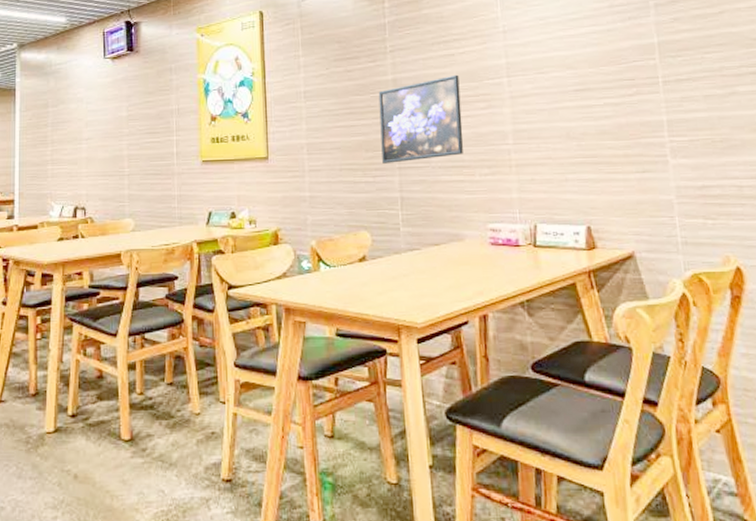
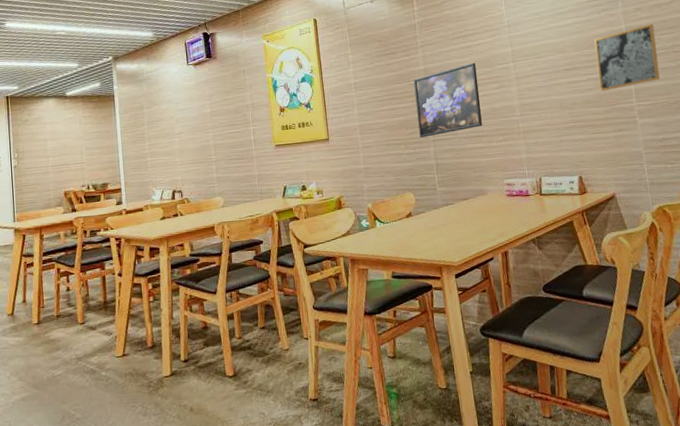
wall art: none [615,38,702,121] -> present [594,23,660,92]

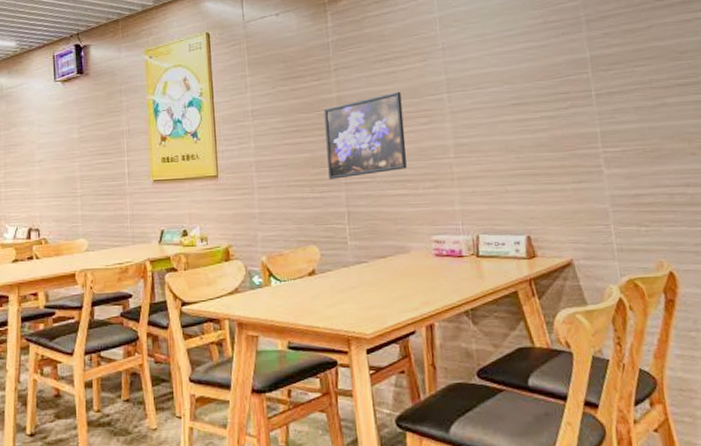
wall art: present [594,23,660,92] -> none [550,52,634,133]

